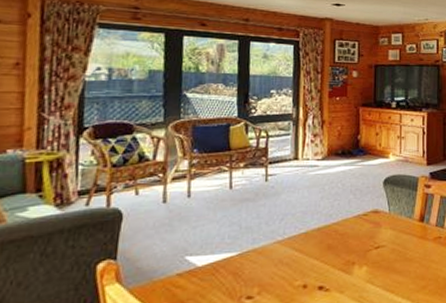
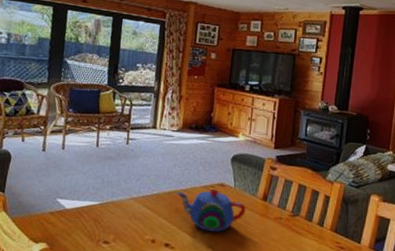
teapot: none [327,217,403,265] -> present [177,188,246,232]

